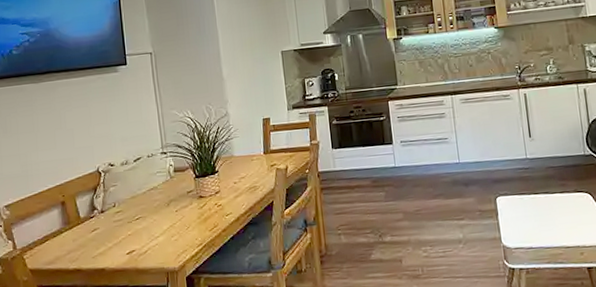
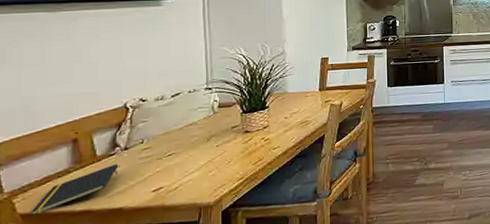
notepad: none [37,225,98,271] -> present [30,163,119,216]

